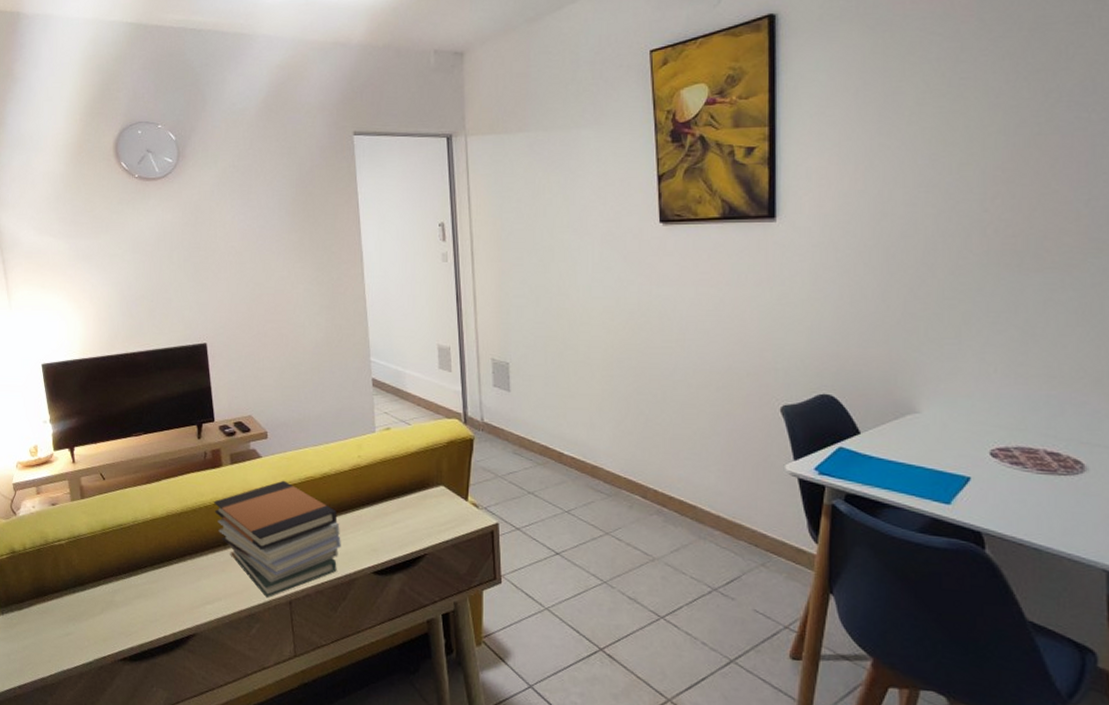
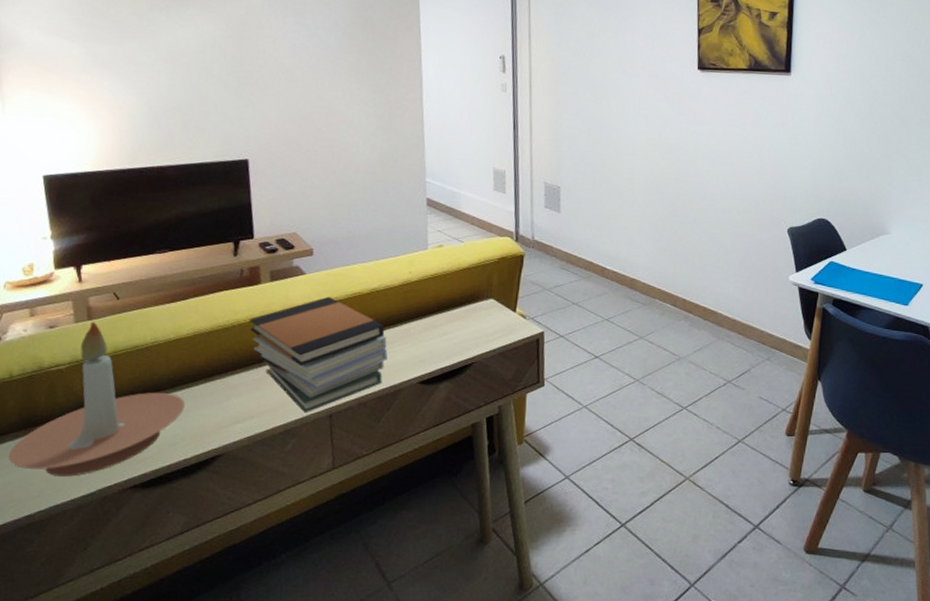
candle holder: none [25,501,162,645] -> present [8,322,185,477]

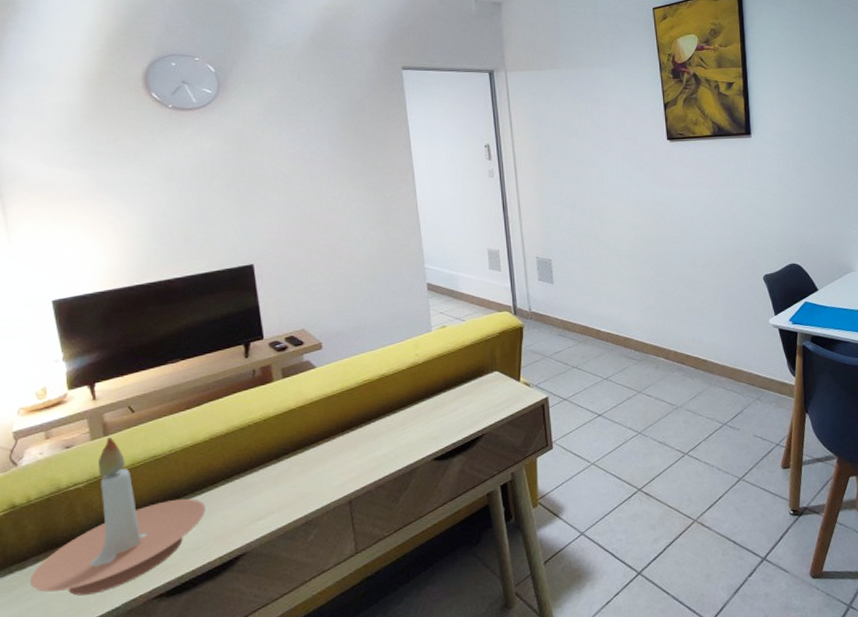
book stack: present [248,296,388,413] -> none [263,386,401,503]

